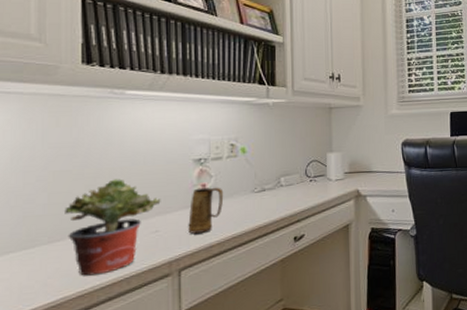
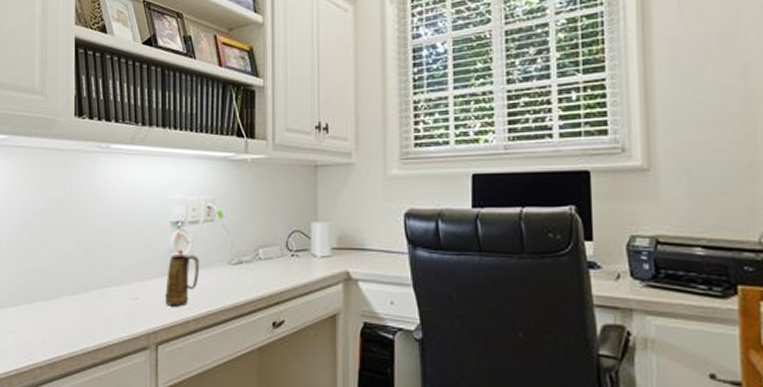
potted plant: present [65,179,161,276] -> none [59,238,141,338]

